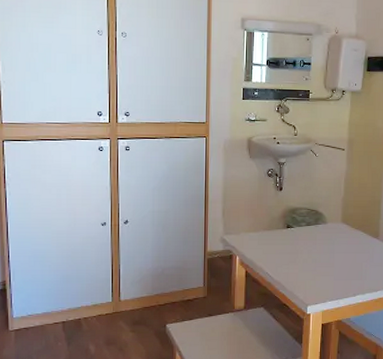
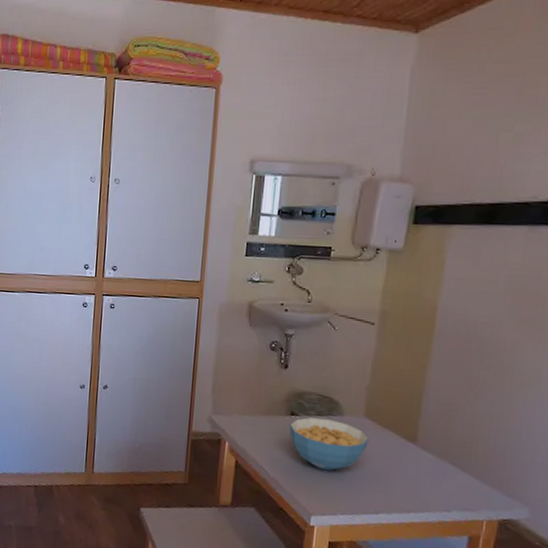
cereal bowl: none [286,227,346,269] -> present [289,417,369,471]

